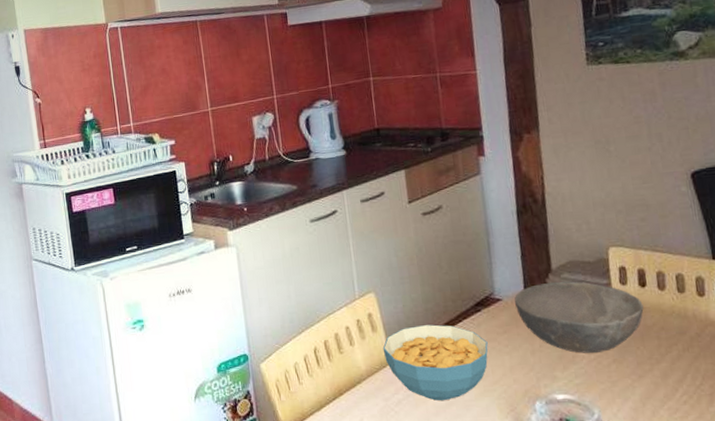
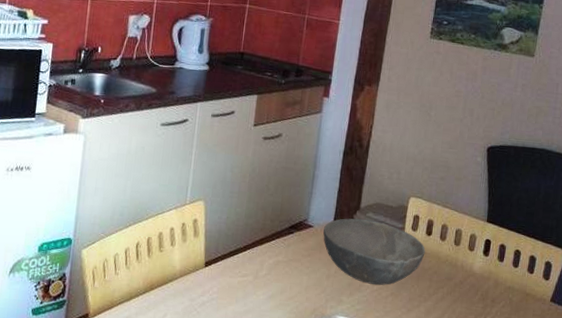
cereal bowl: present [382,324,488,401] -> none [199,237,292,308]

